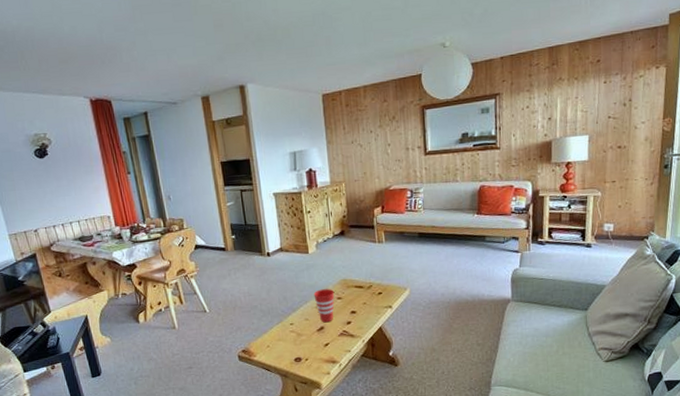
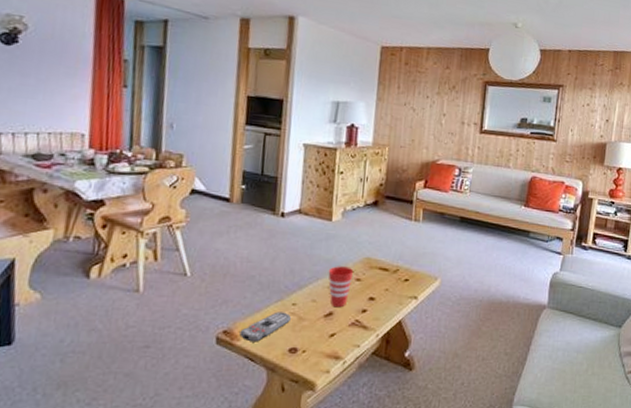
remote control: none [254,331,291,357] -> present [239,311,291,342]

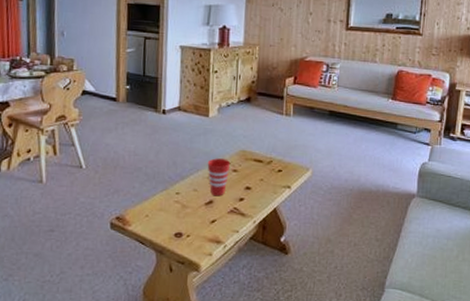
remote control: present [239,311,291,342] -> none [130,200,175,227]

